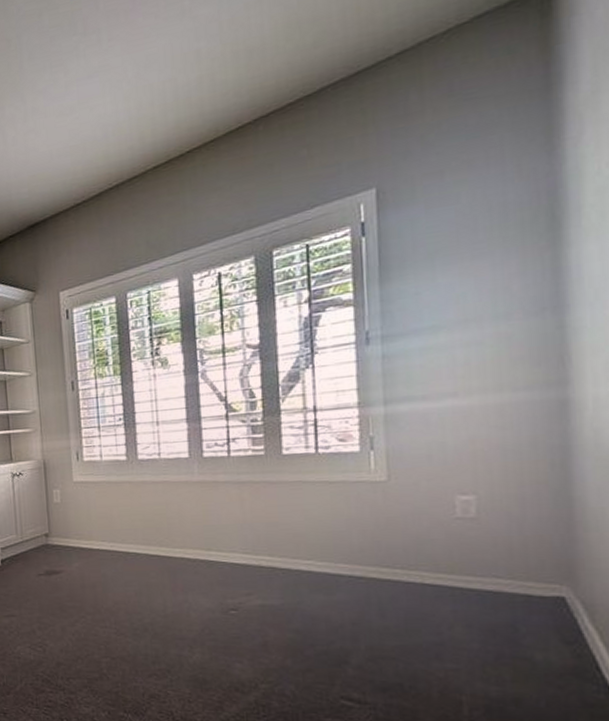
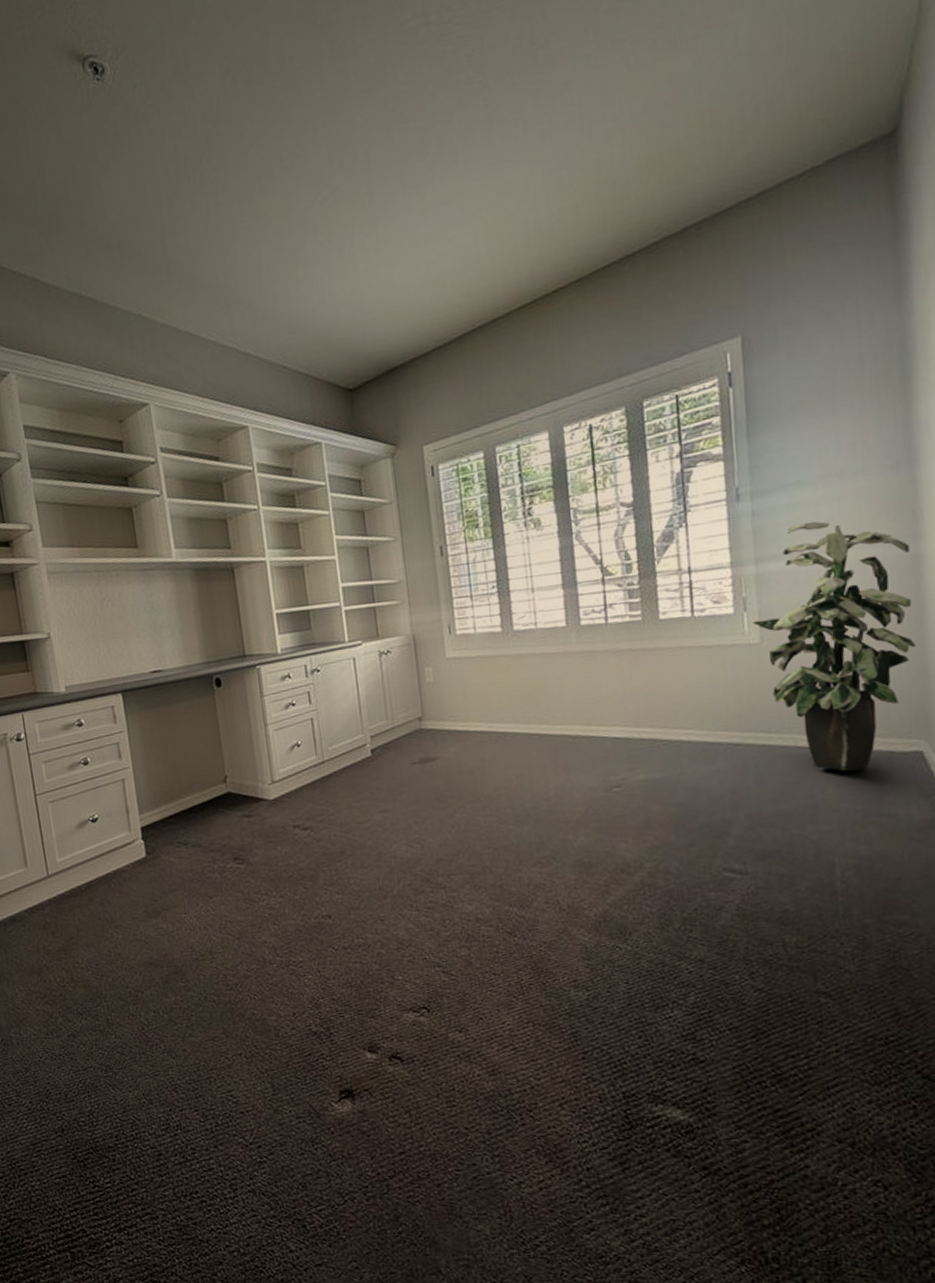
indoor plant: none [379,364,561,611] -> present [752,521,917,771]

